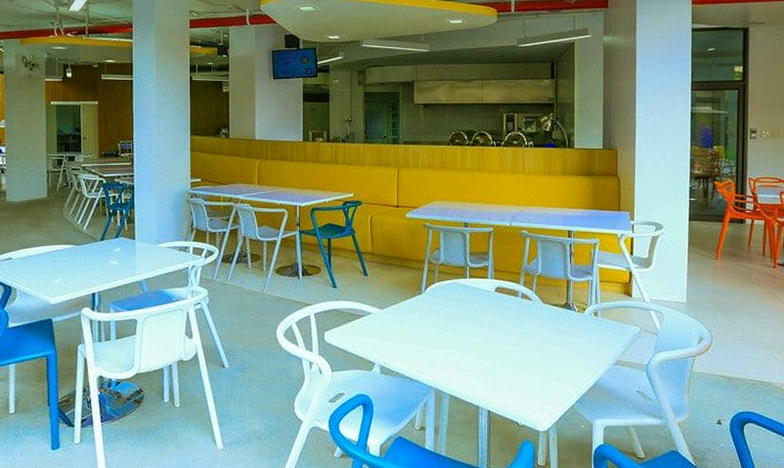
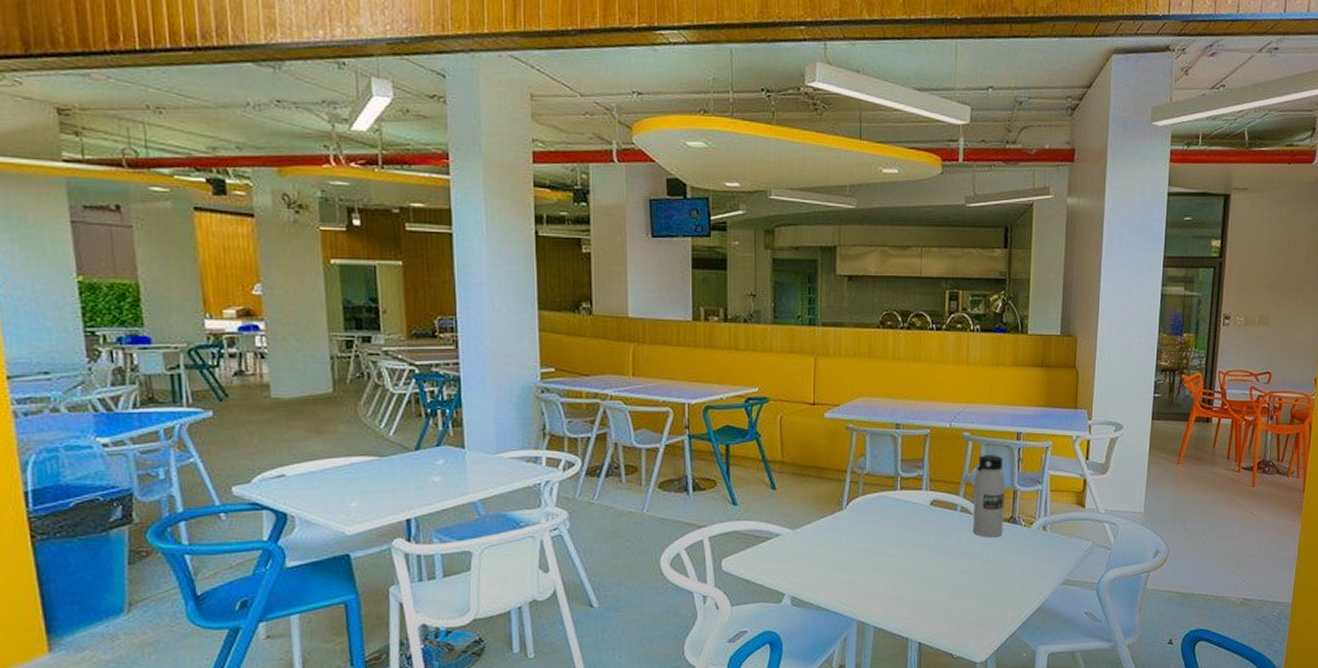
water bottle: none [532,250,560,321] -> present [972,455,1005,538]

